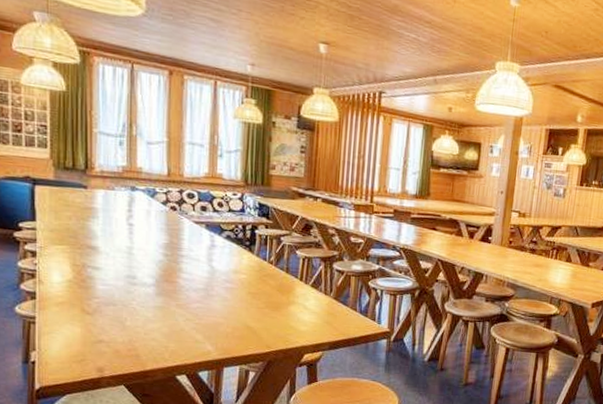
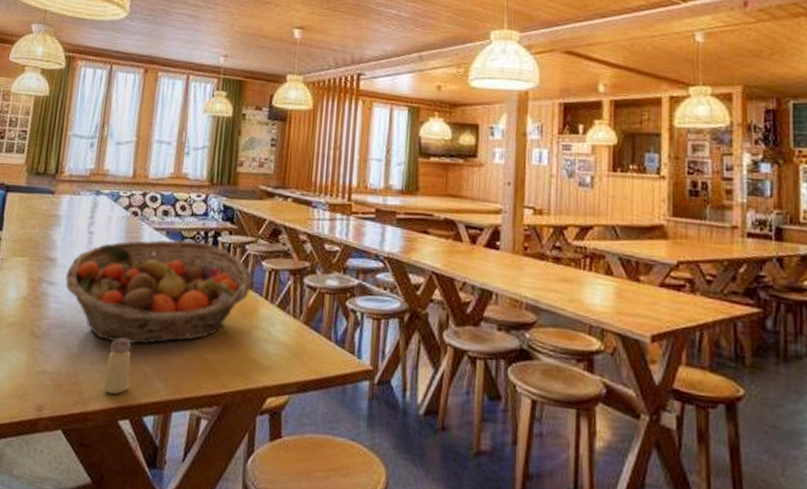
fruit basket: none [110,232,288,318] -> present [65,240,252,345]
saltshaker: none [159,312,184,356] -> present [103,338,132,394]

